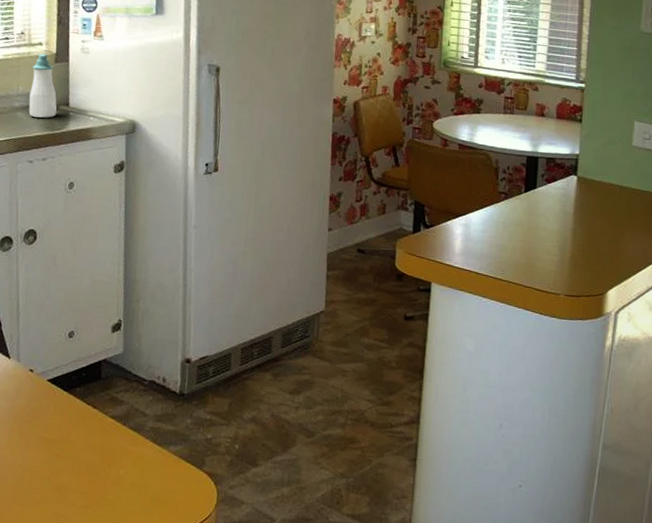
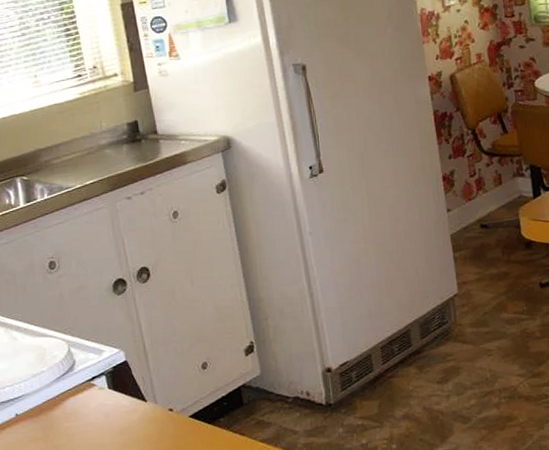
soap bottle: present [28,54,57,118] -> none [111,84,146,152]

